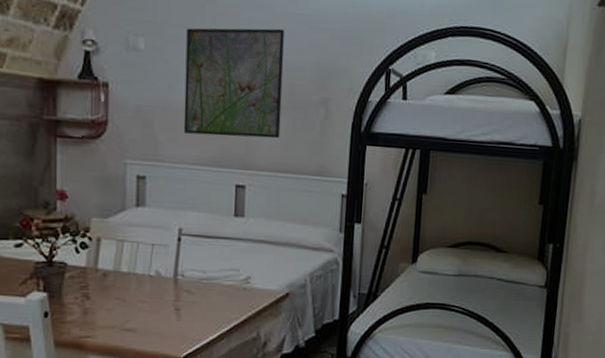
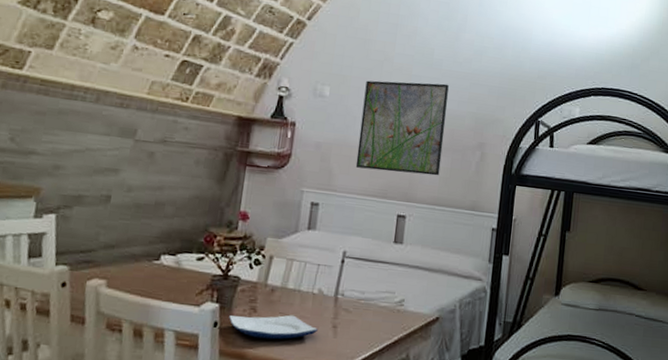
plate: none [60,300,159,327] -> present [229,315,318,339]

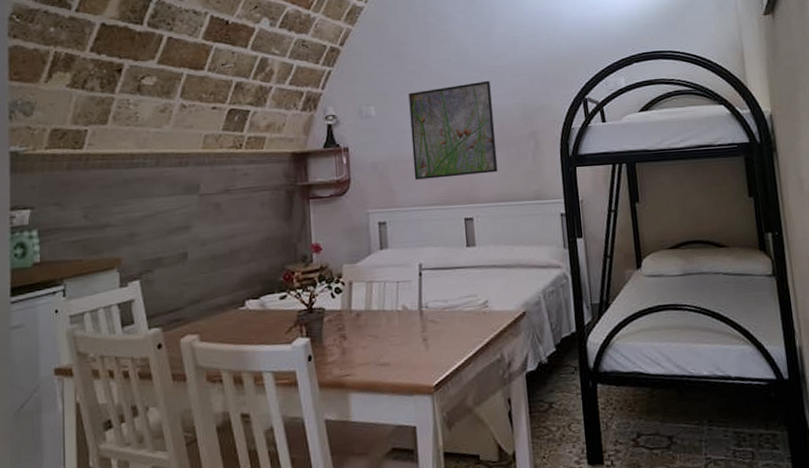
plate: present [229,315,318,339] -> none [321,335,409,365]

